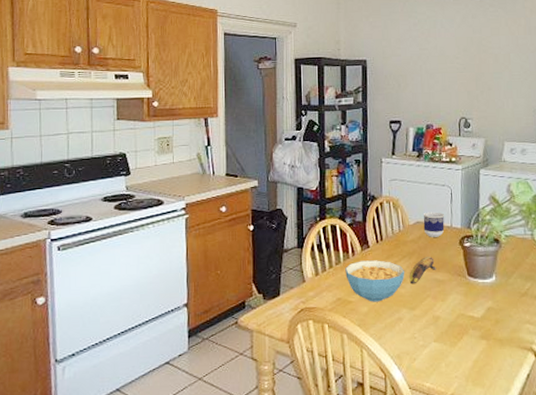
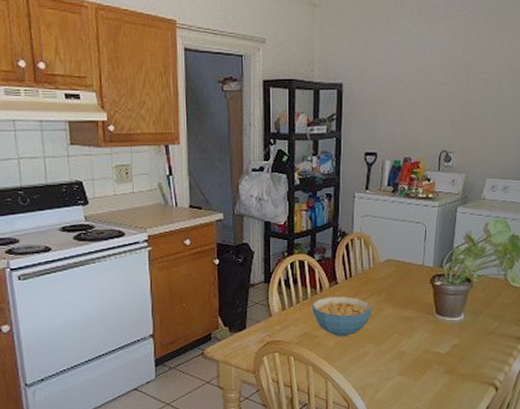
banana: present [409,256,436,285] -> none [377,293,405,321]
cup: present [423,212,445,237] -> none [394,250,417,275]

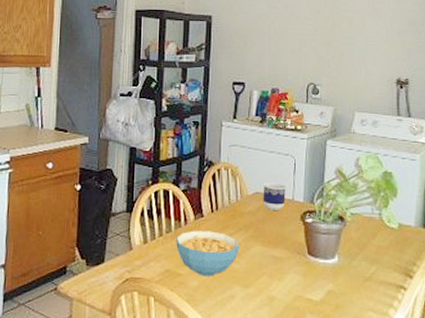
cup: none [394,250,417,275] -> present [263,182,287,210]

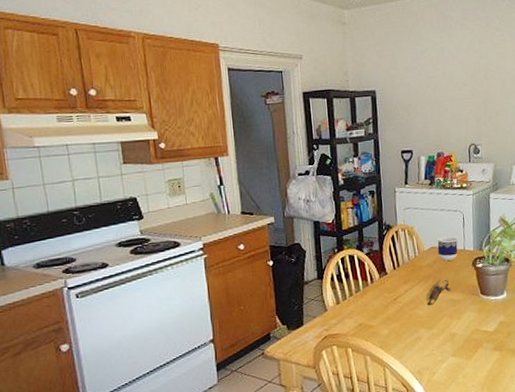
cereal bowl: present [176,230,241,277] -> none [365,285,422,325]
banana: none [244,230,274,260] -> present [426,278,451,306]

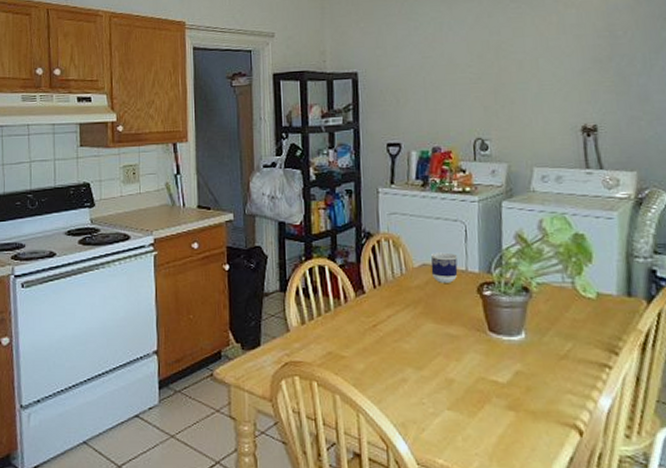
banana: present [426,278,451,306] -> none [414,305,448,339]

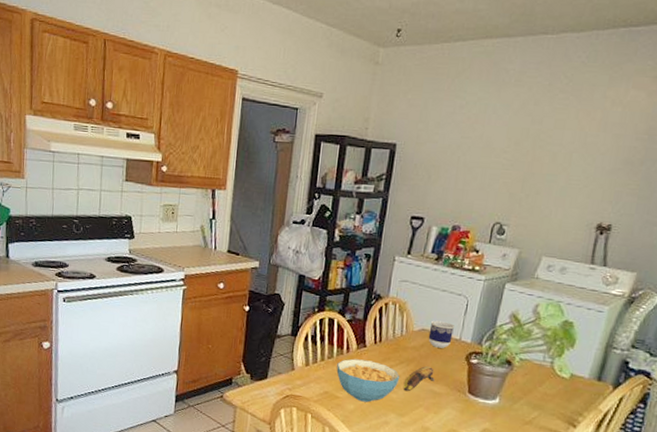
cereal bowl: none [336,308,410,359] -> present [336,359,400,403]
banana: none [414,305,448,339] -> present [403,365,435,392]

